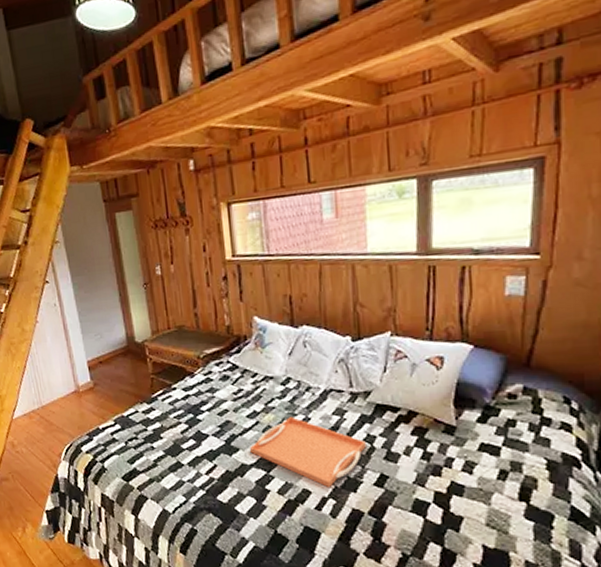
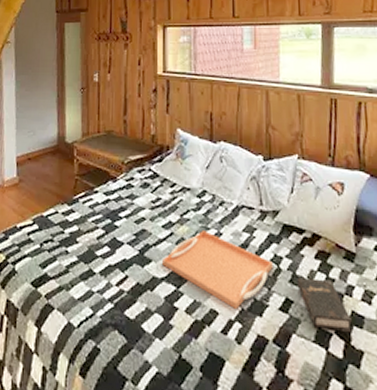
hardback book: none [392,453,451,502] -> present [297,278,352,333]

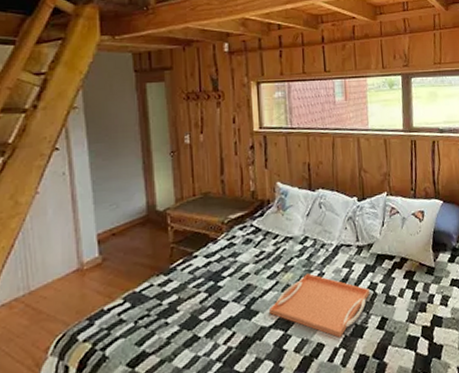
hardback book: present [297,278,352,333] -> none [390,293,434,337]

